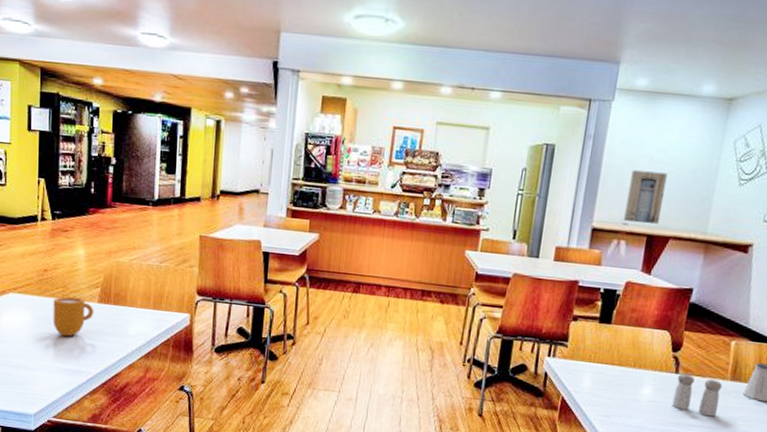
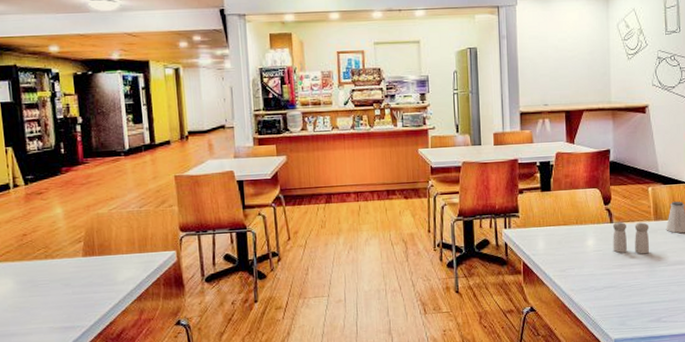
mug: present [53,296,94,337] -> none [36,255,80,296]
wall art: present [624,170,668,225] -> none [543,58,573,103]

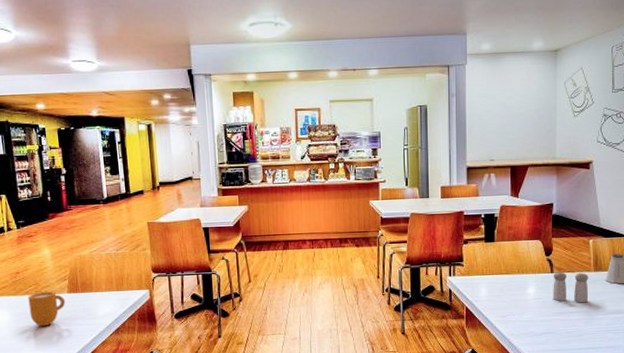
mug: none [36,255,80,296] -> present [28,291,66,327]

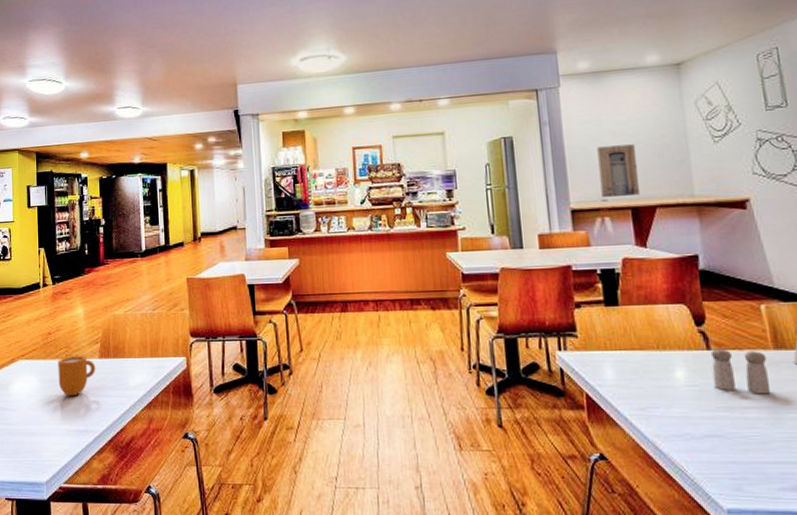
wall art: none [490,115,519,158] -> present [597,144,640,198]

